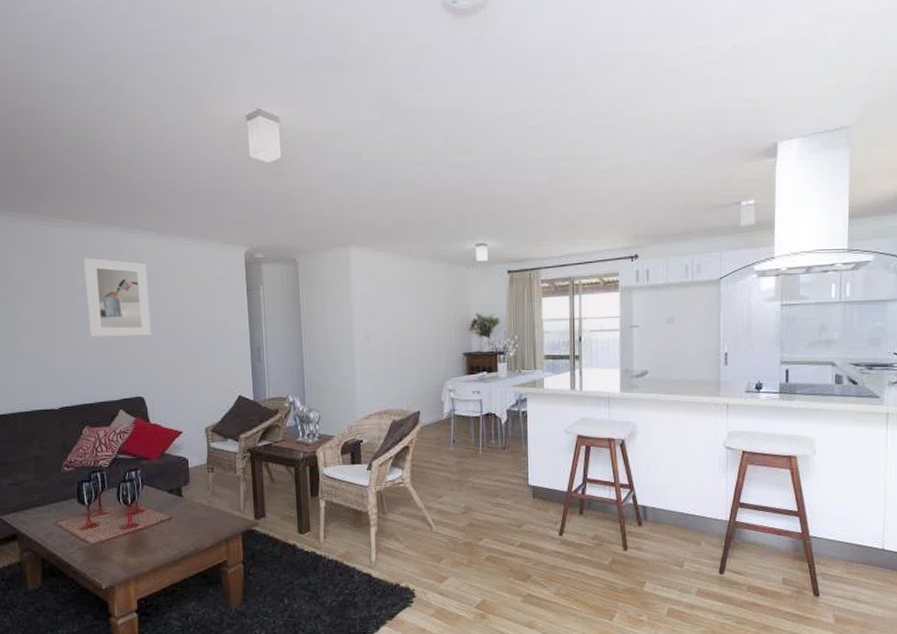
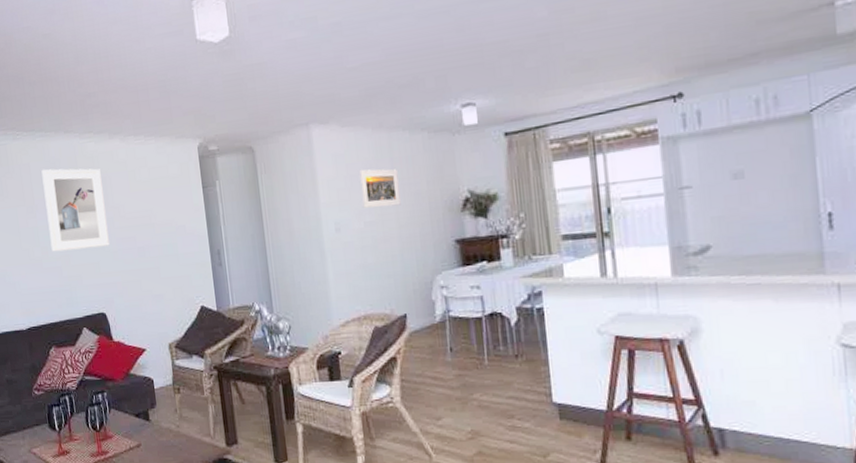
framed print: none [388,288,422,322] -> present [358,169,401,208]

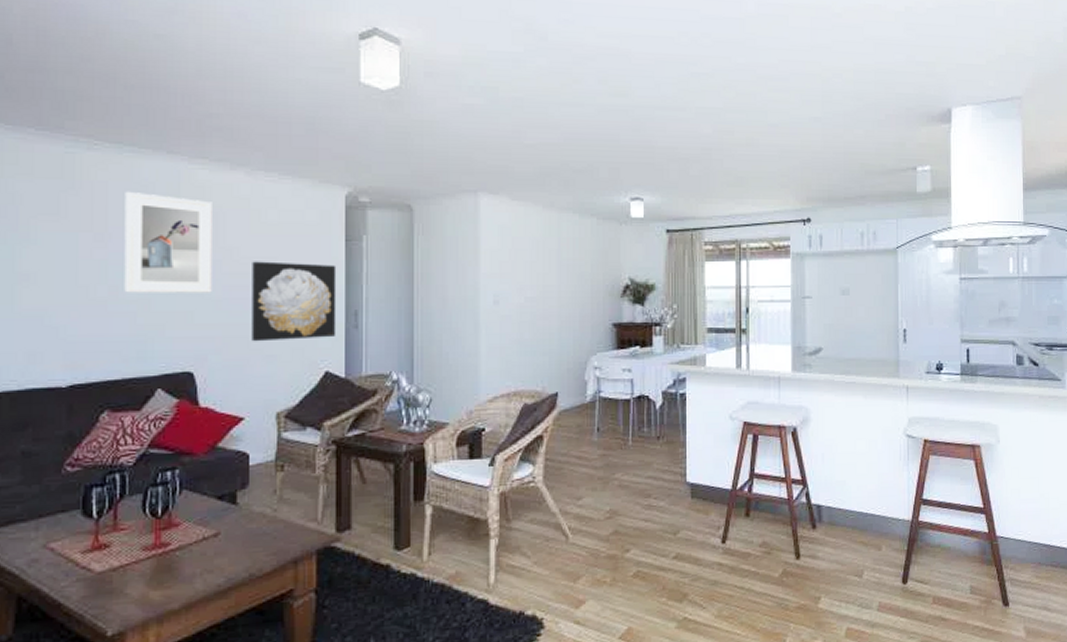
wall art: none [134,210,206,285] -> present [252,261,337,342]
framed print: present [358,169,401,208] -> none [524,244,564,285]

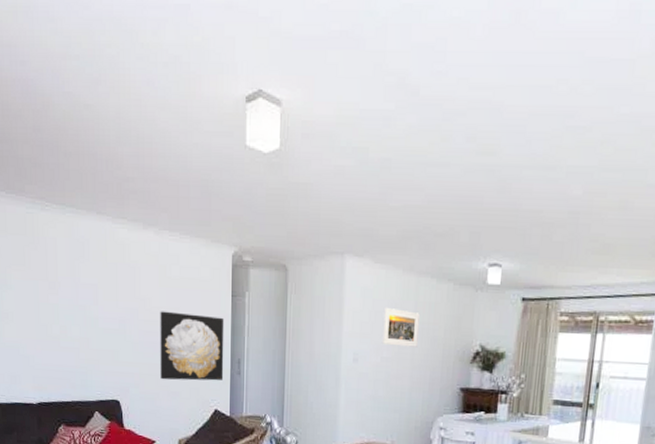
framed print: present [124,191,212,293] -> none [68,246,131,336]
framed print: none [524,244,564,285] -> present [381,307,420,347]

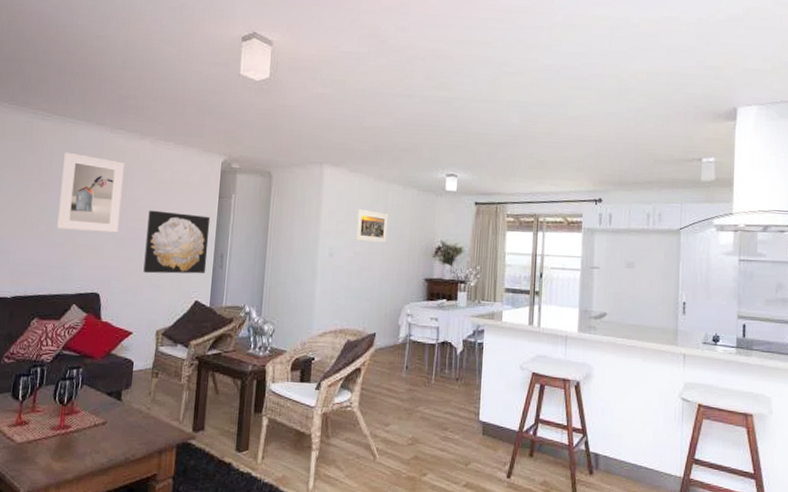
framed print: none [68,246,131,336] -> present [57,152,125,233]

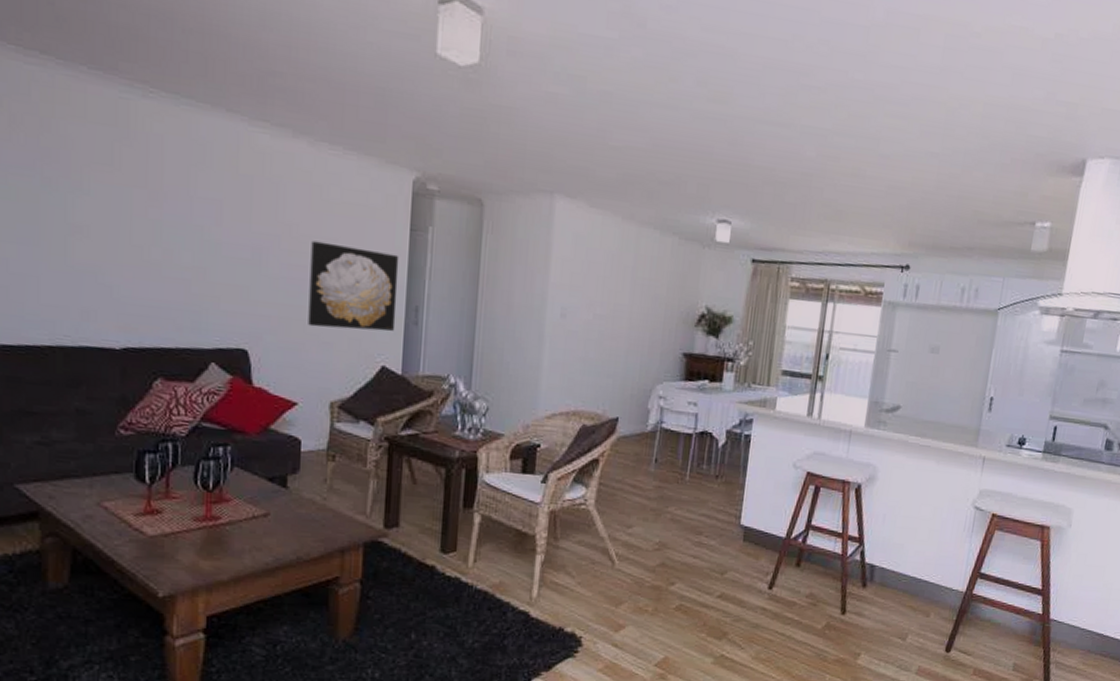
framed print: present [57,152,125,233] -> none [179,148,272,269]
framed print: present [355,208,388,243] -> none [594,257,640,305]

